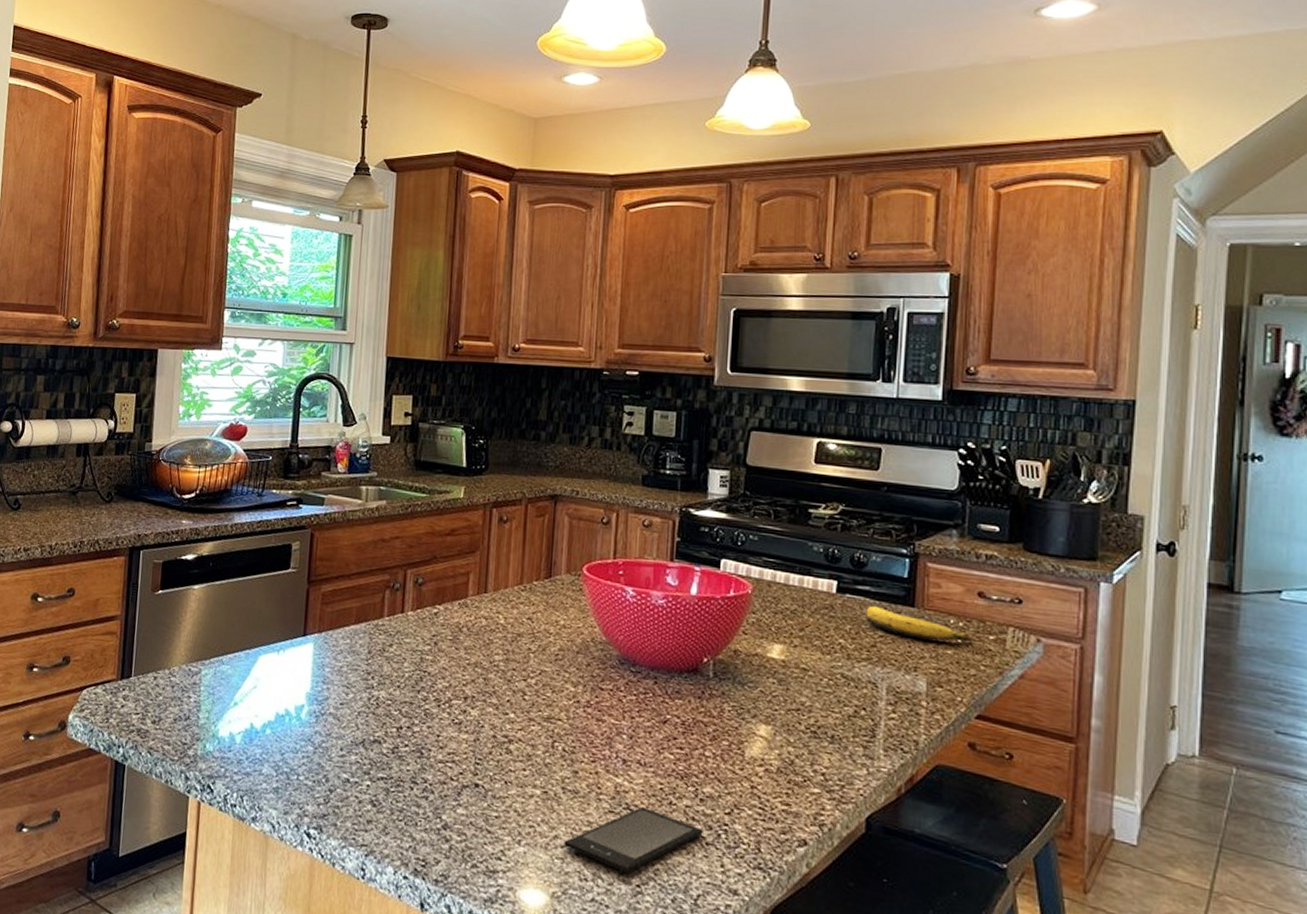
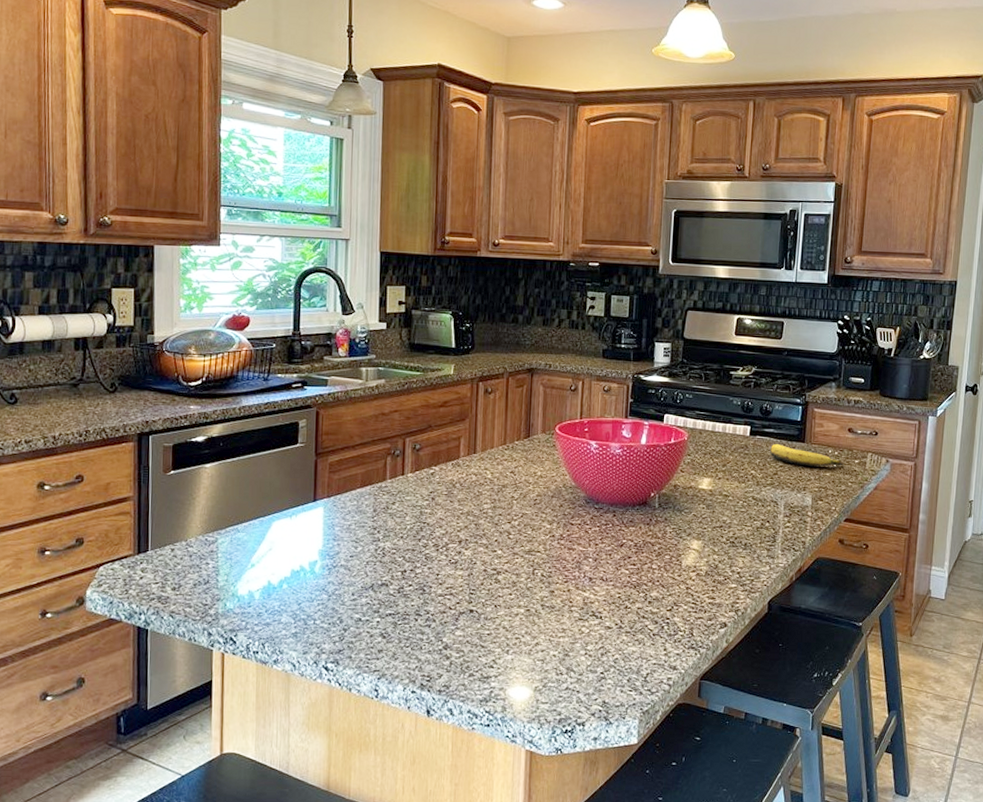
smartphone: present [564,806,703,874] -> none [544,612,651,665]

